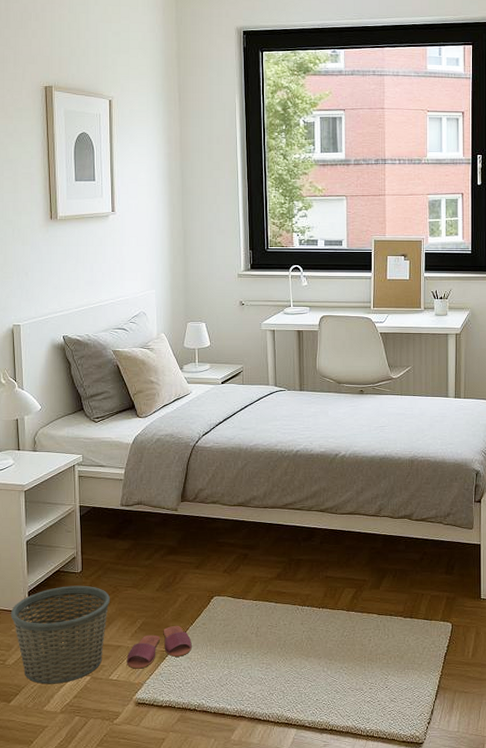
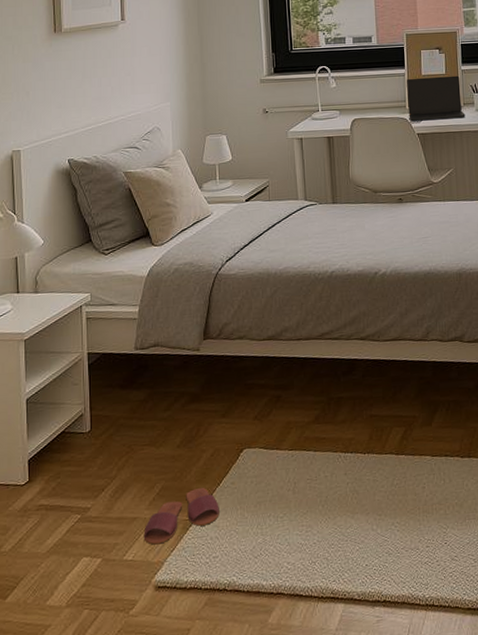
basket: present [10,585,111,684] -> none [7,447,125,573]
laptop: none [373,281,425,321] -> present [407,75,466,122]

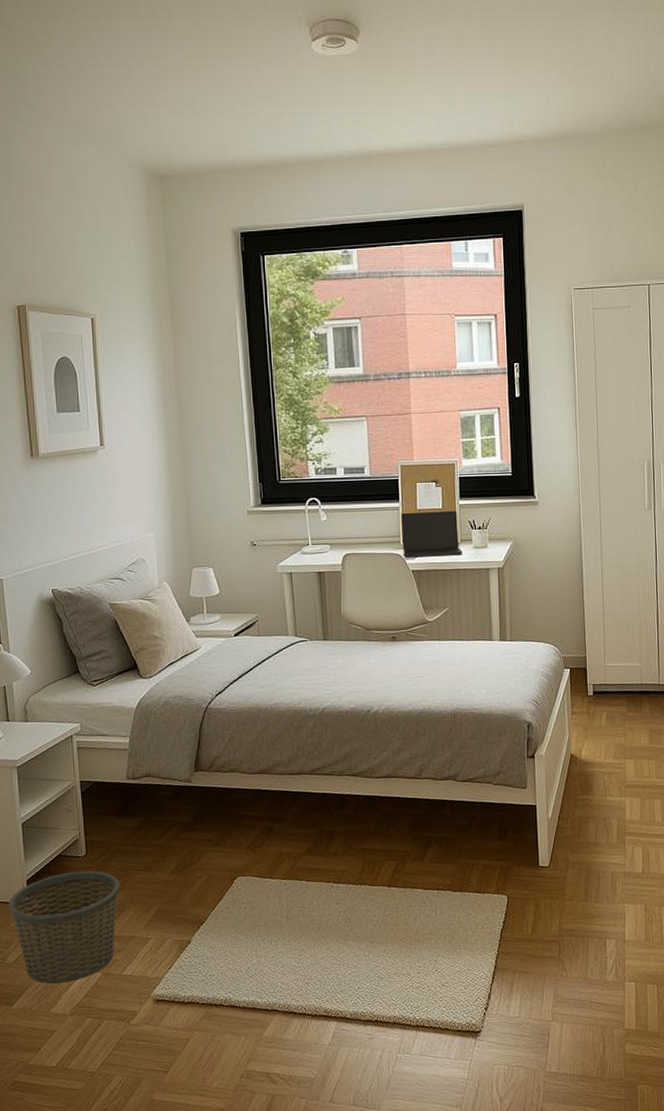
basket: none [7,447,125,573] -> present [8,870,121,984]
slippers: present [143,487,219,545] -> none [141,911,215,962]

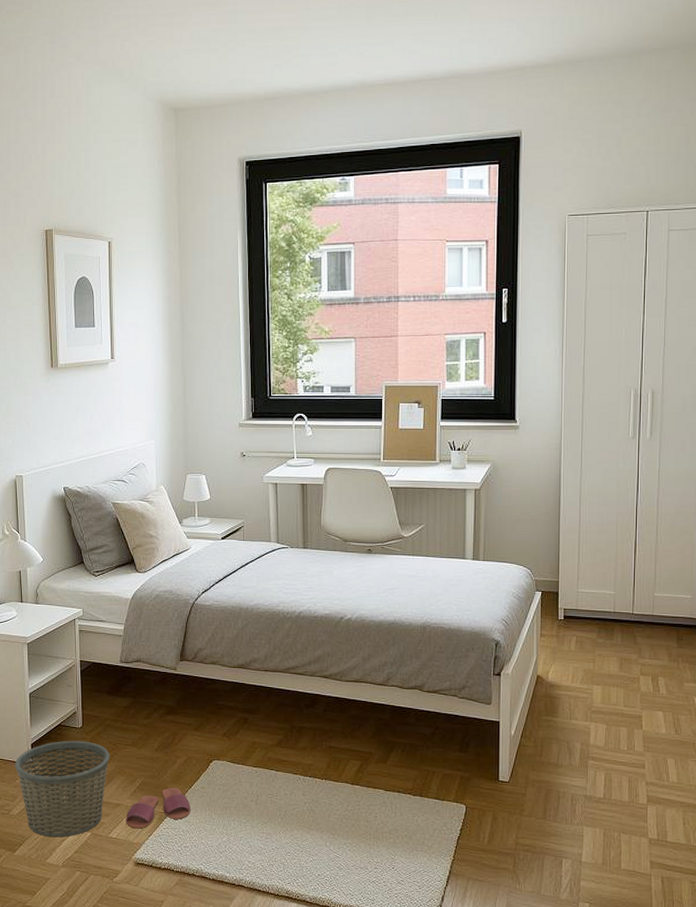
slippers: none [141,911,215,962] -> present [126,787,190,829]
laptop: present [401,510,463,558] -> none [383,431,441,475]

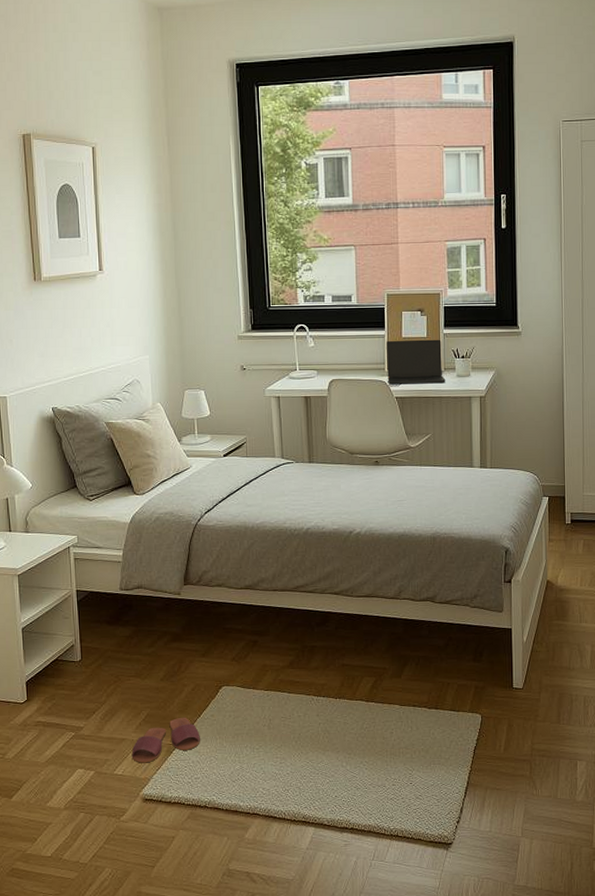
basket: present [14,740,110,838] -> none [8,675,113,779]
laptop: none [383,431,441,475] -> present [386,339,446,385]

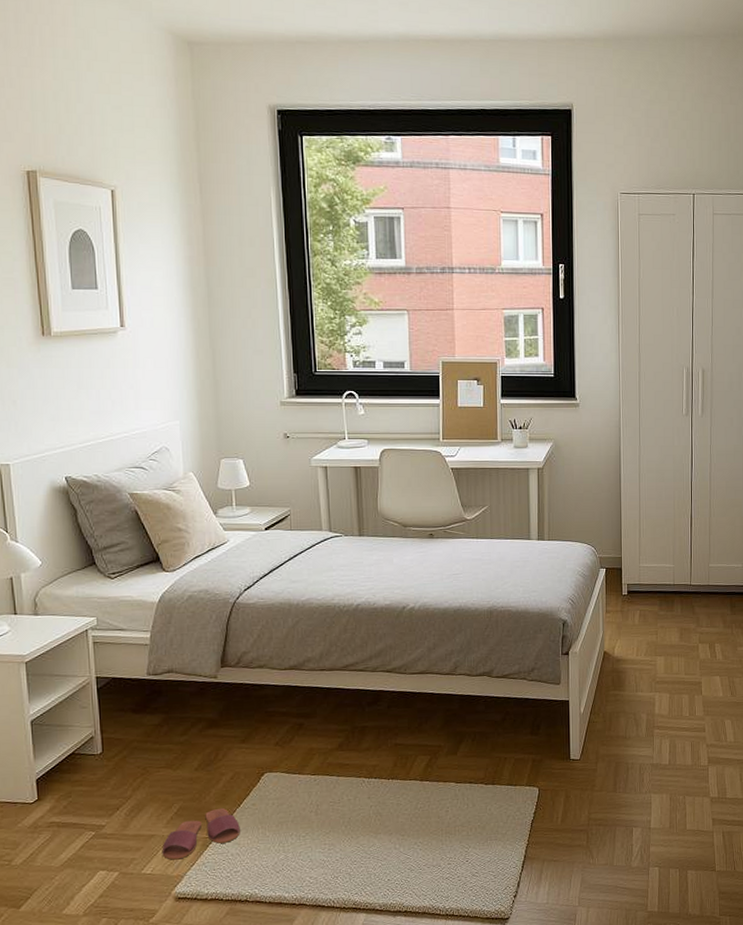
laptop: present [386,339,446,385] -> none [441,409,503,455]

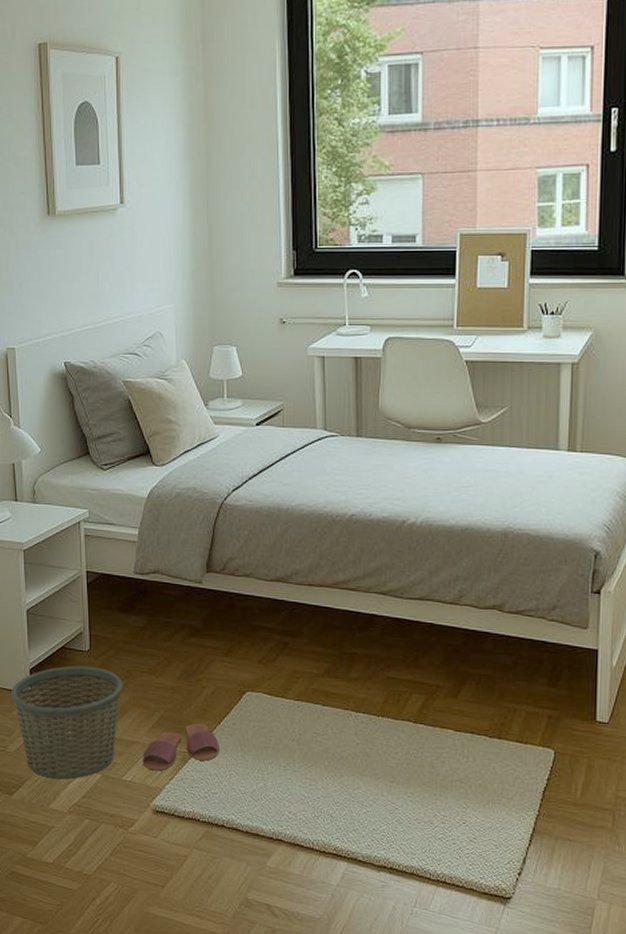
basket: none [15,768,140,885] -> present [10,665,124,780]

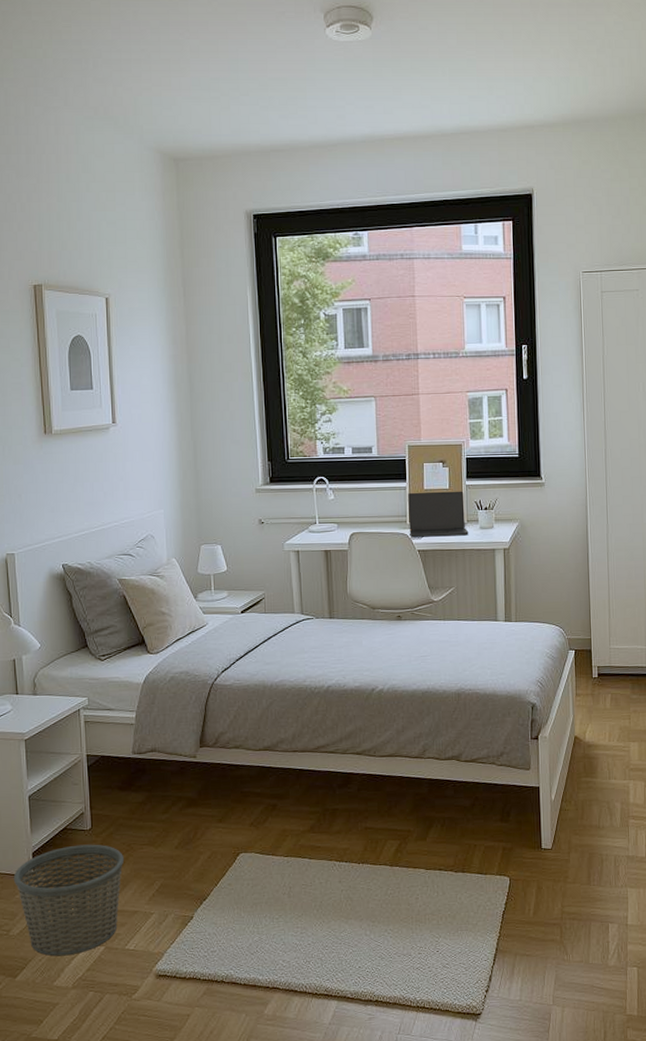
slippers: present [142,722,219,771] -> none [144,886,217,937]
laptop: none [456,290,529,346] -> present [408,491,469,538]

